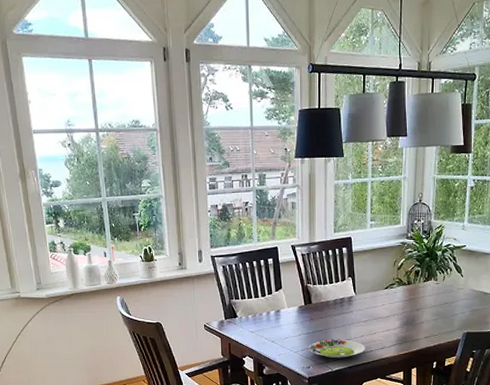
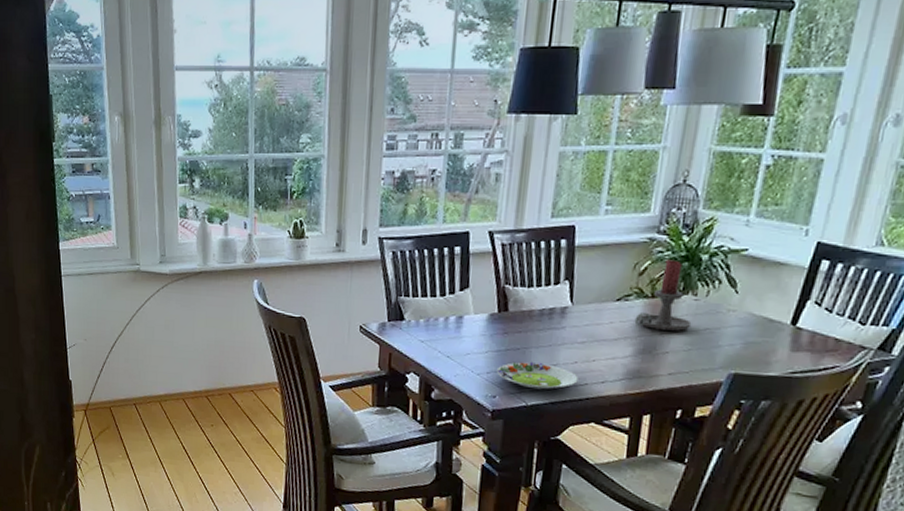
candle holder: none [398,257,436,307] -> present [634,259,692,331]

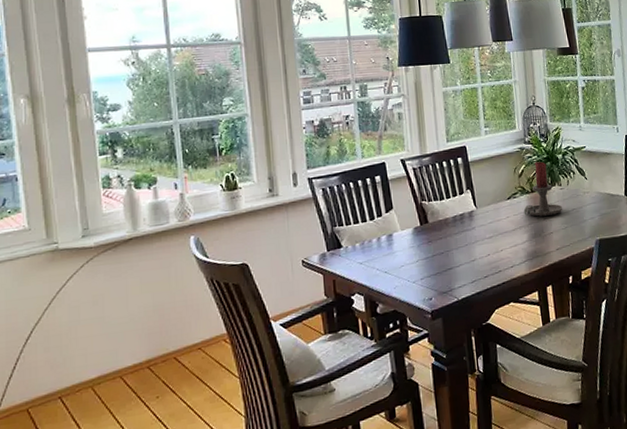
salad plate: present [496,361,579,390] -> none [428,260,494,285]

